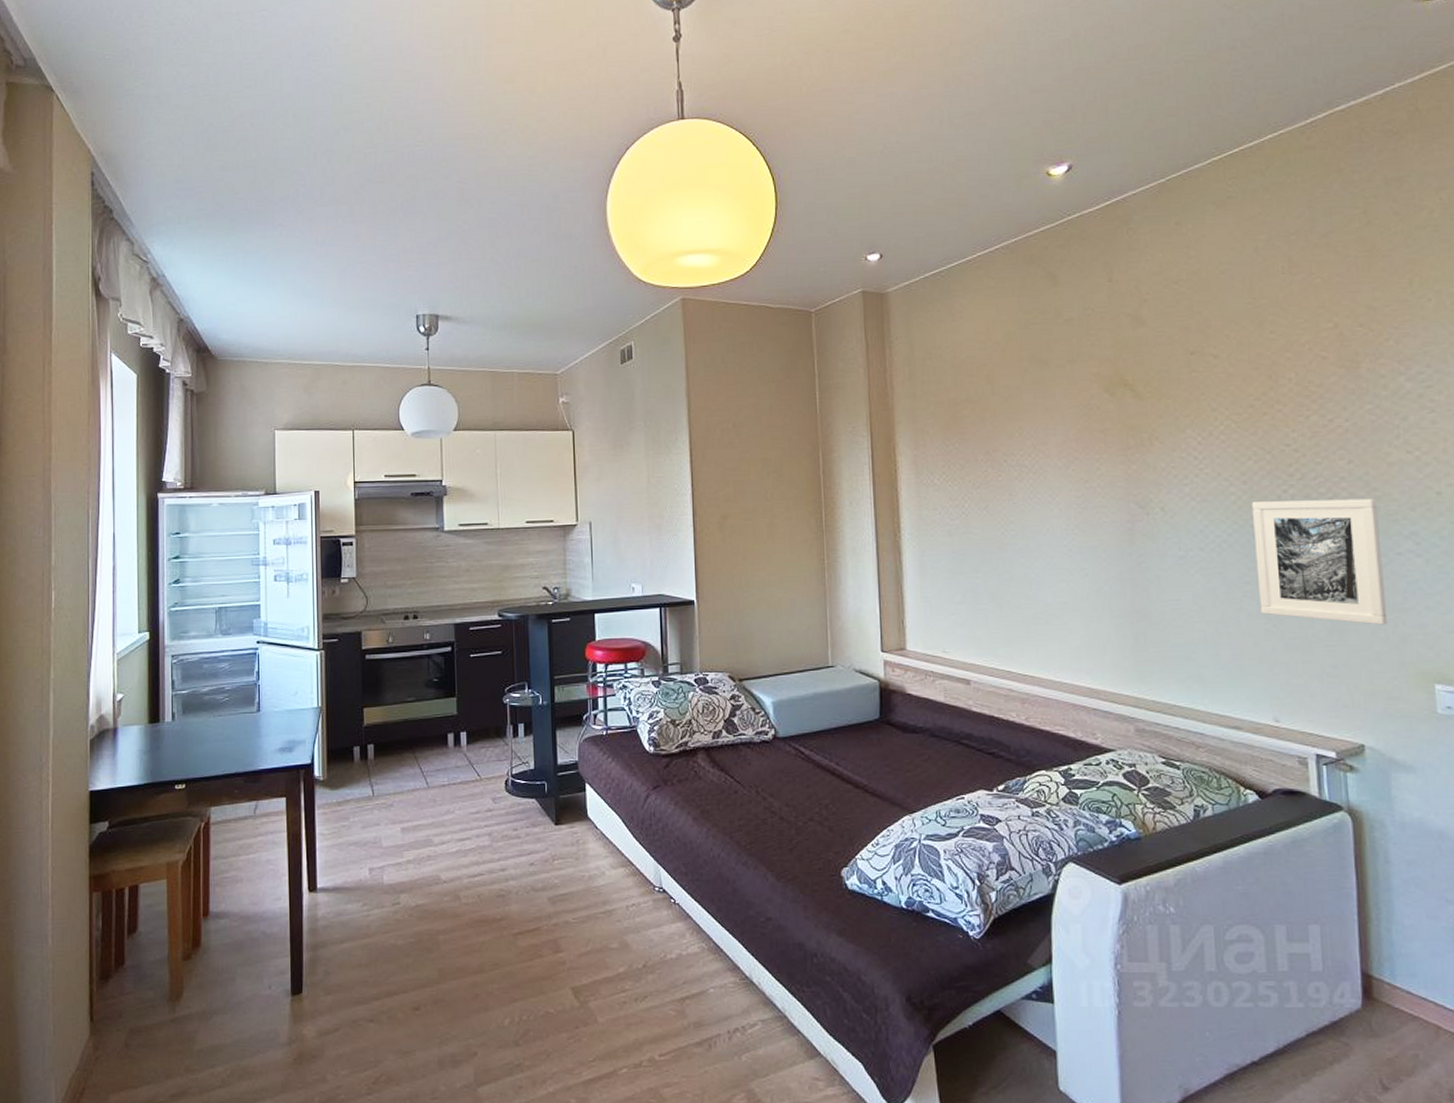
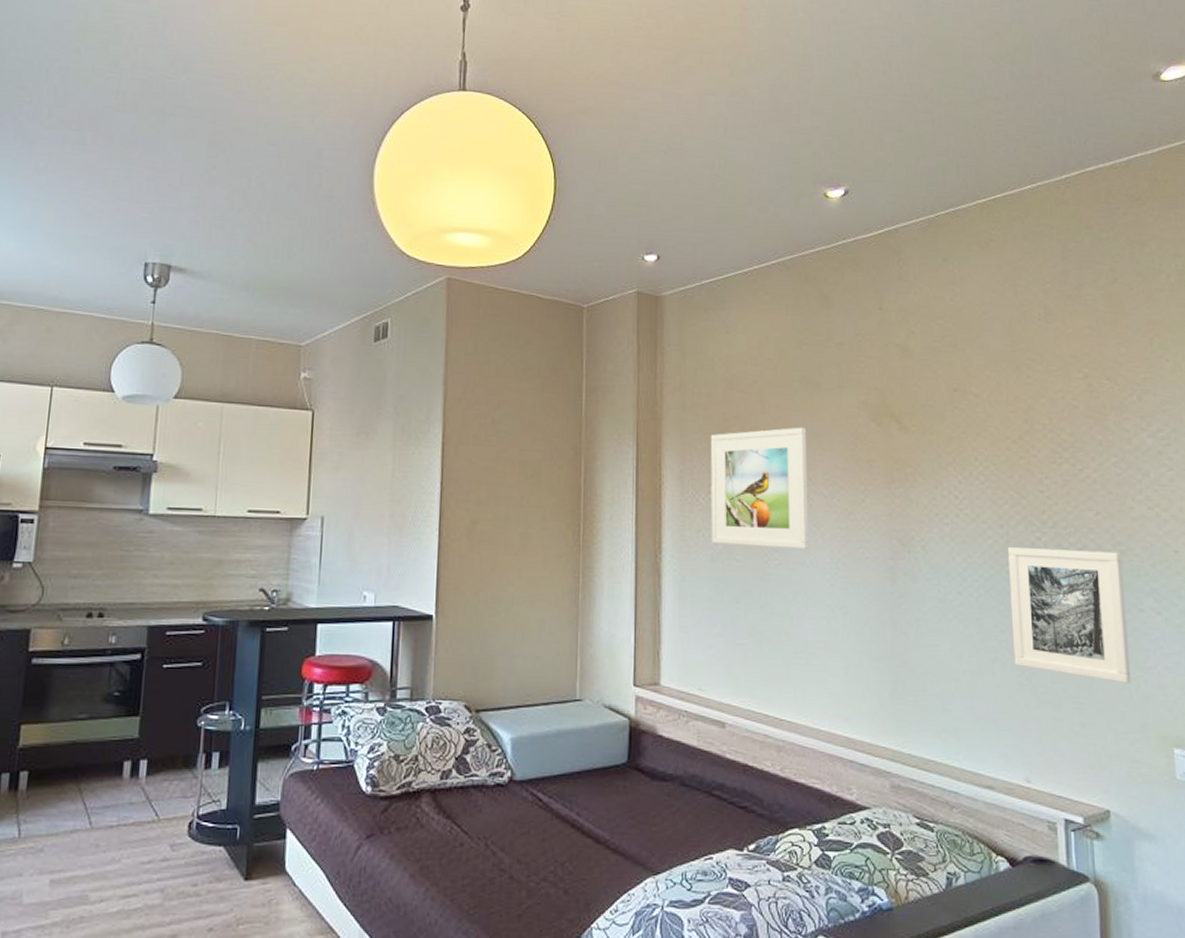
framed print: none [943,404,1046,520] -> present [711,427,810,549]

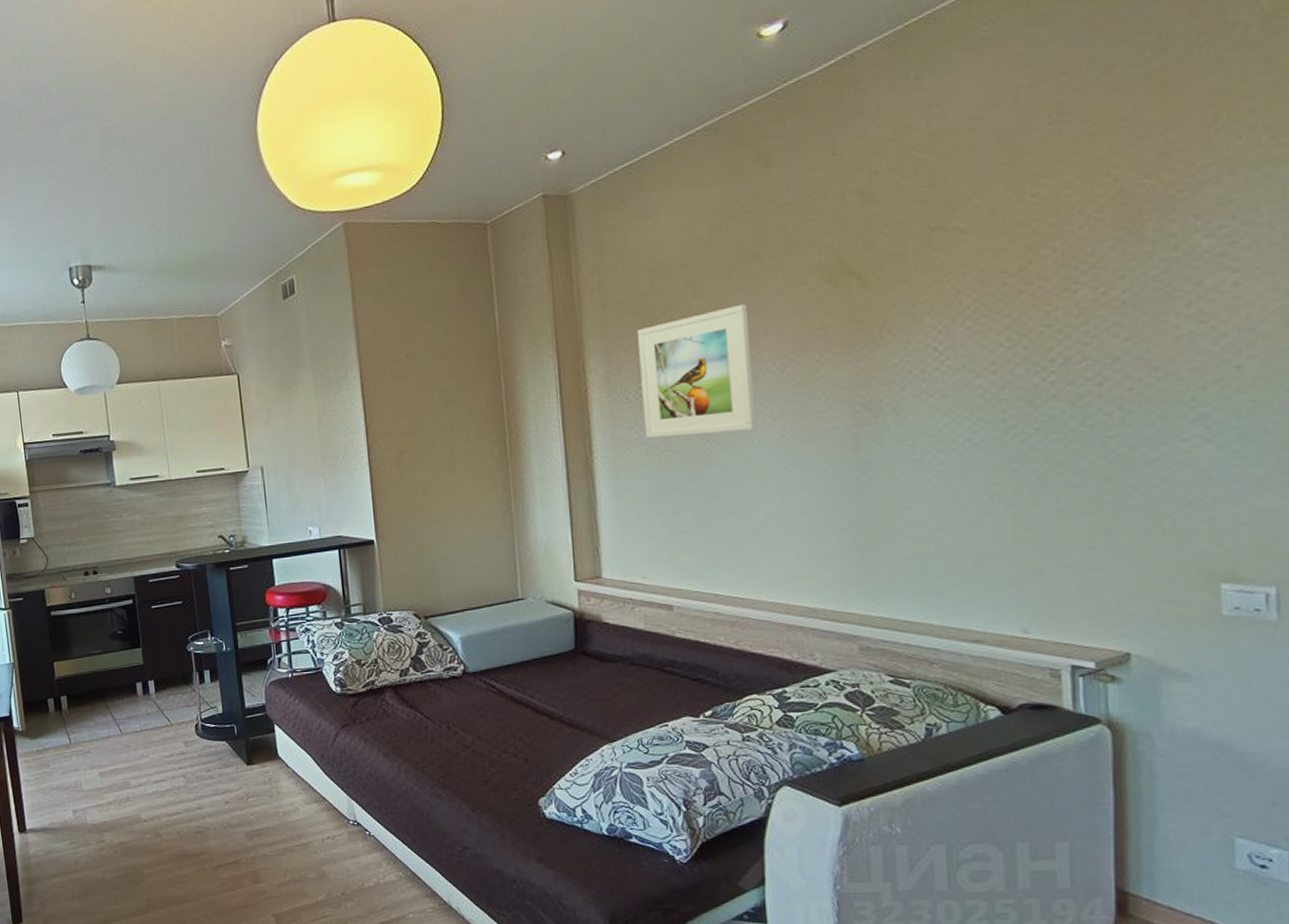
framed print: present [1007,547,1132,684] -> none [1001,379,1166,522]

